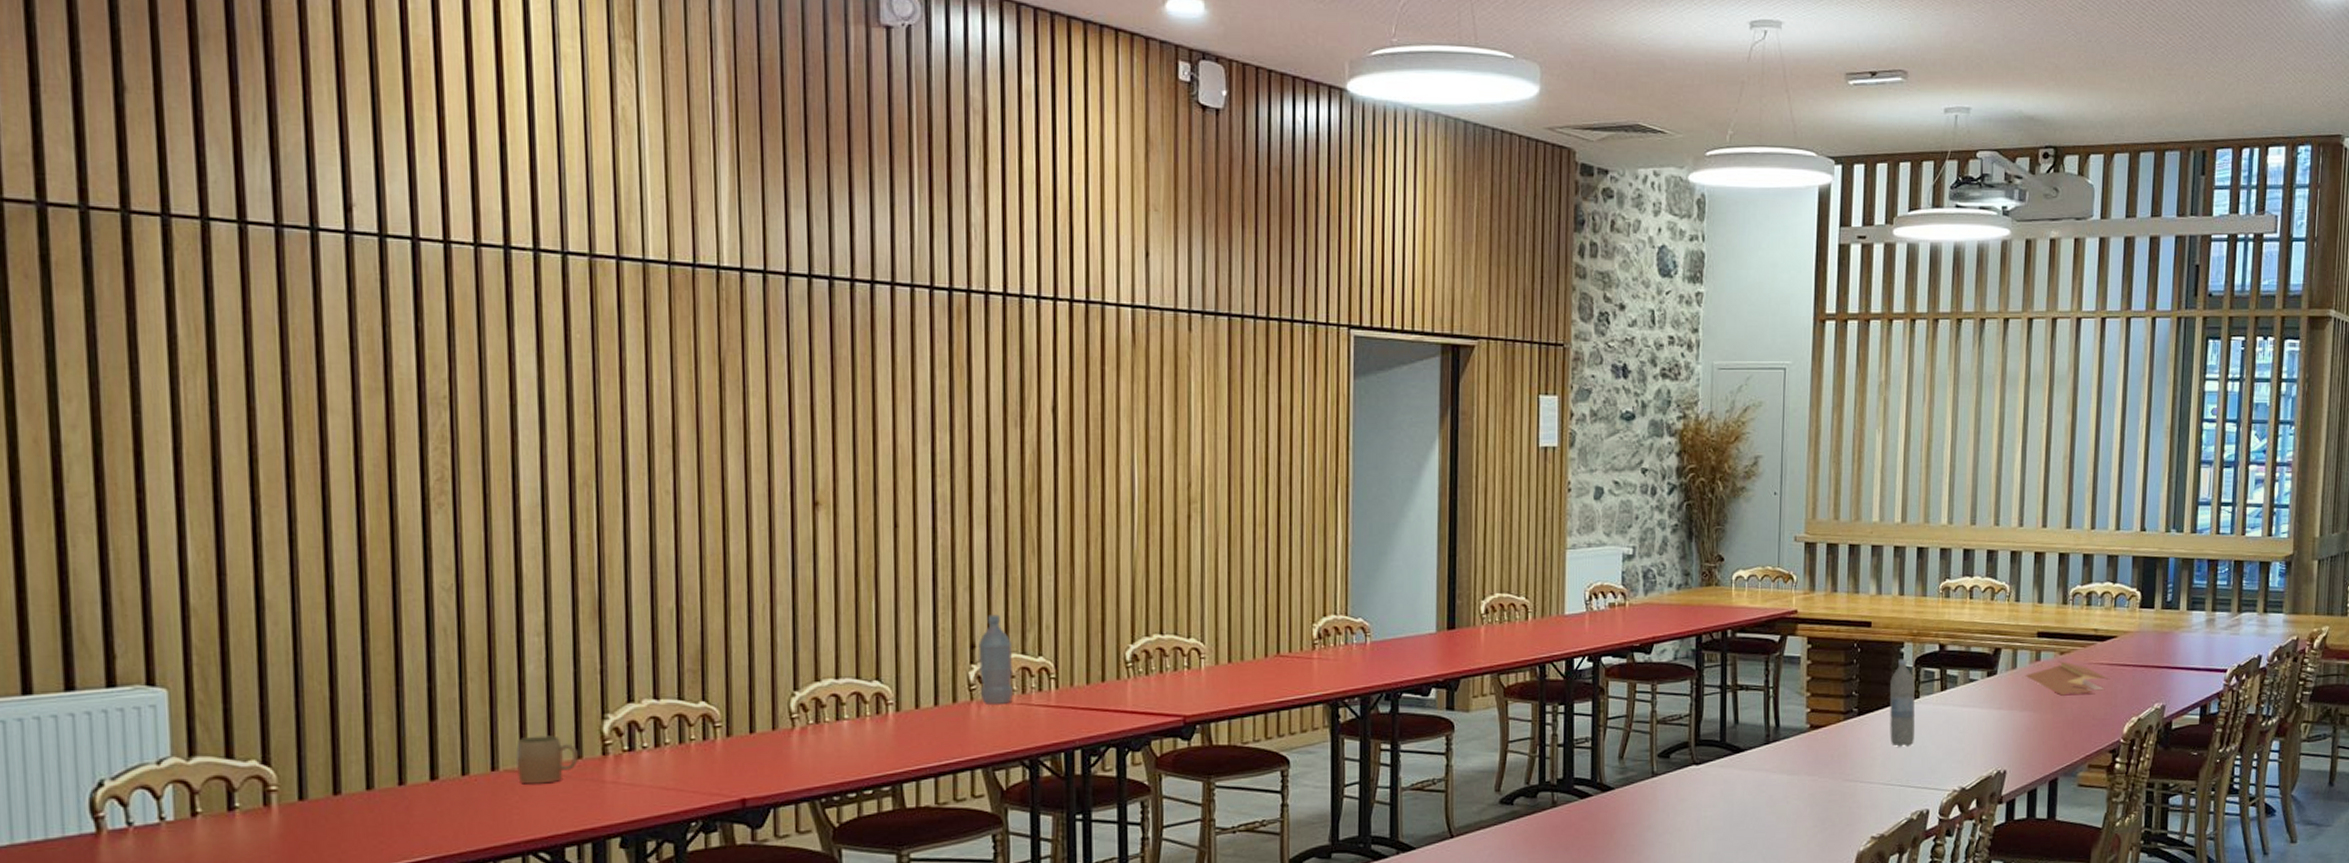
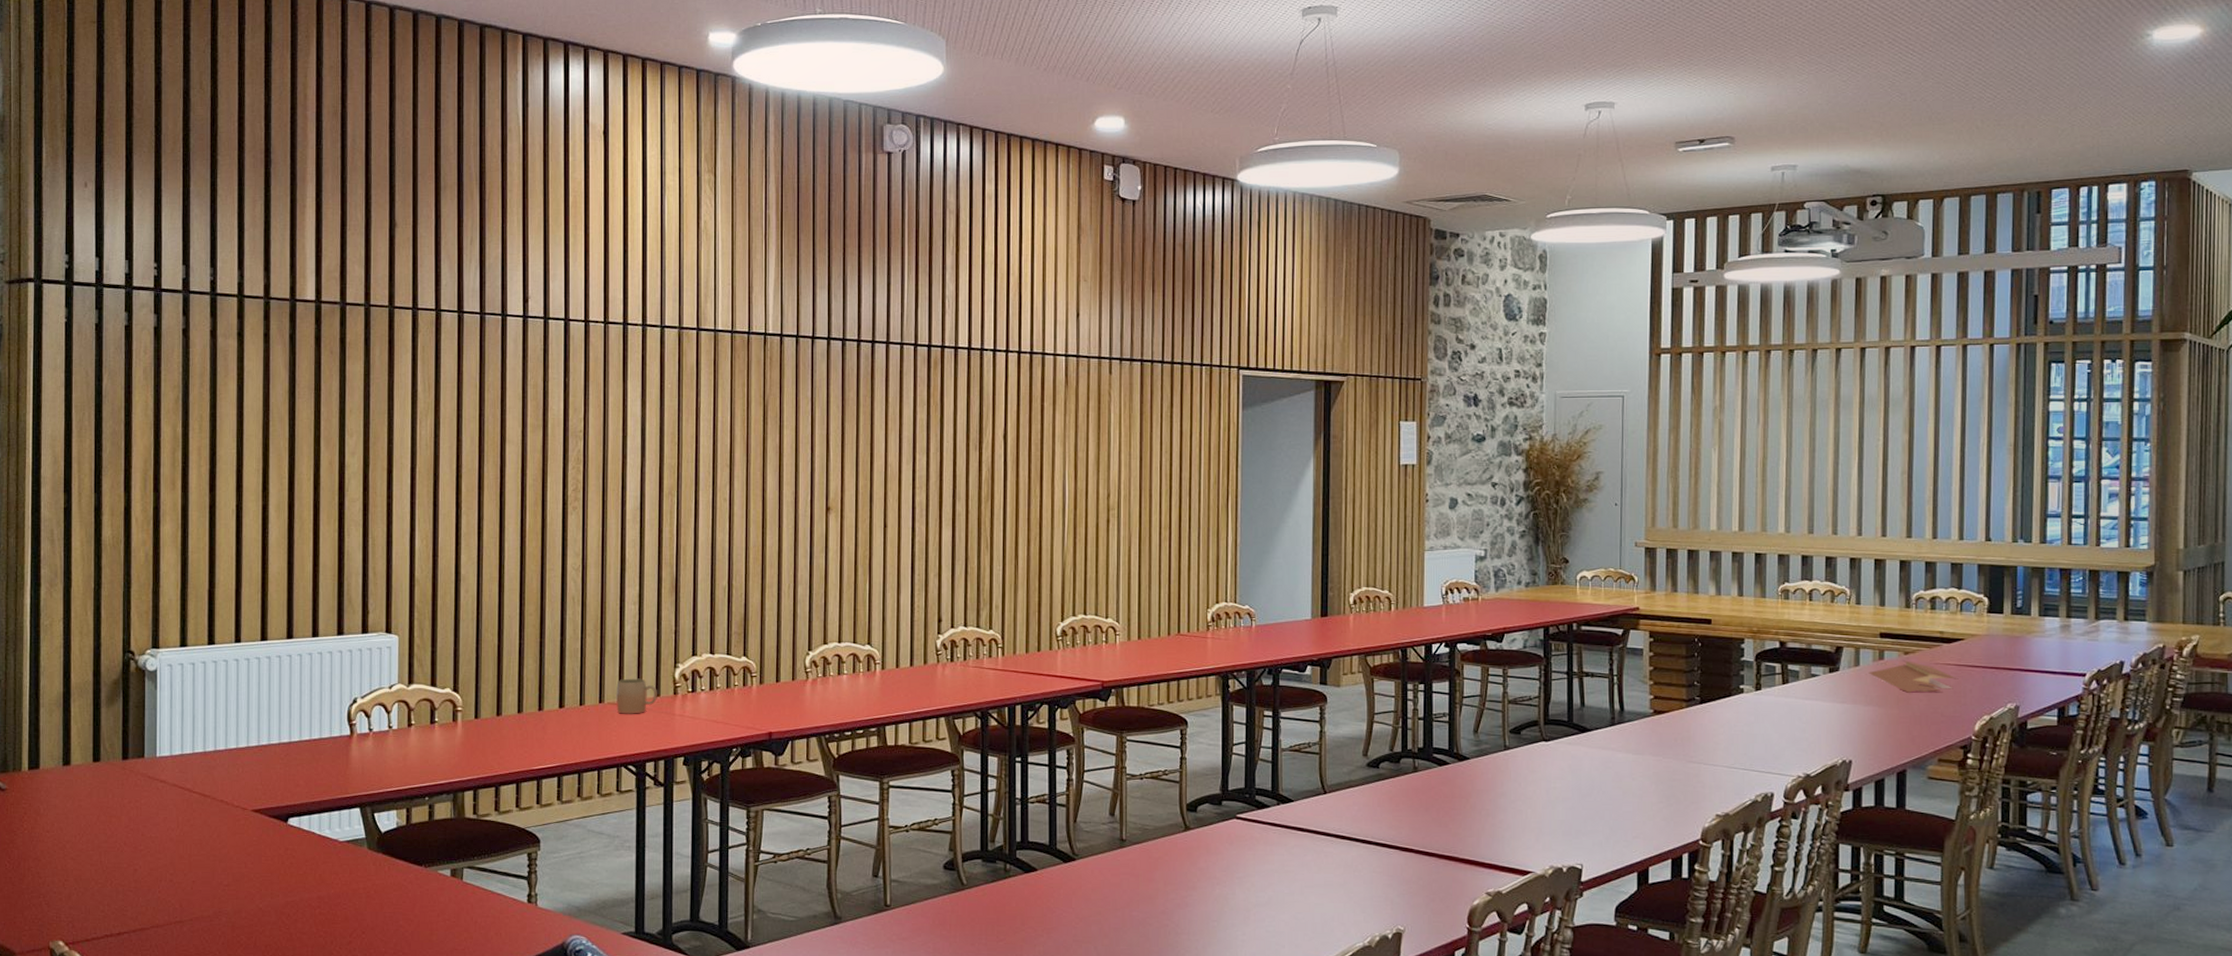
water bottle: present [979,614,1013,706] -> none [944,596,969,668]
water bottle: present [1890,658,1916,748] -> none [1732,653,1758,735]

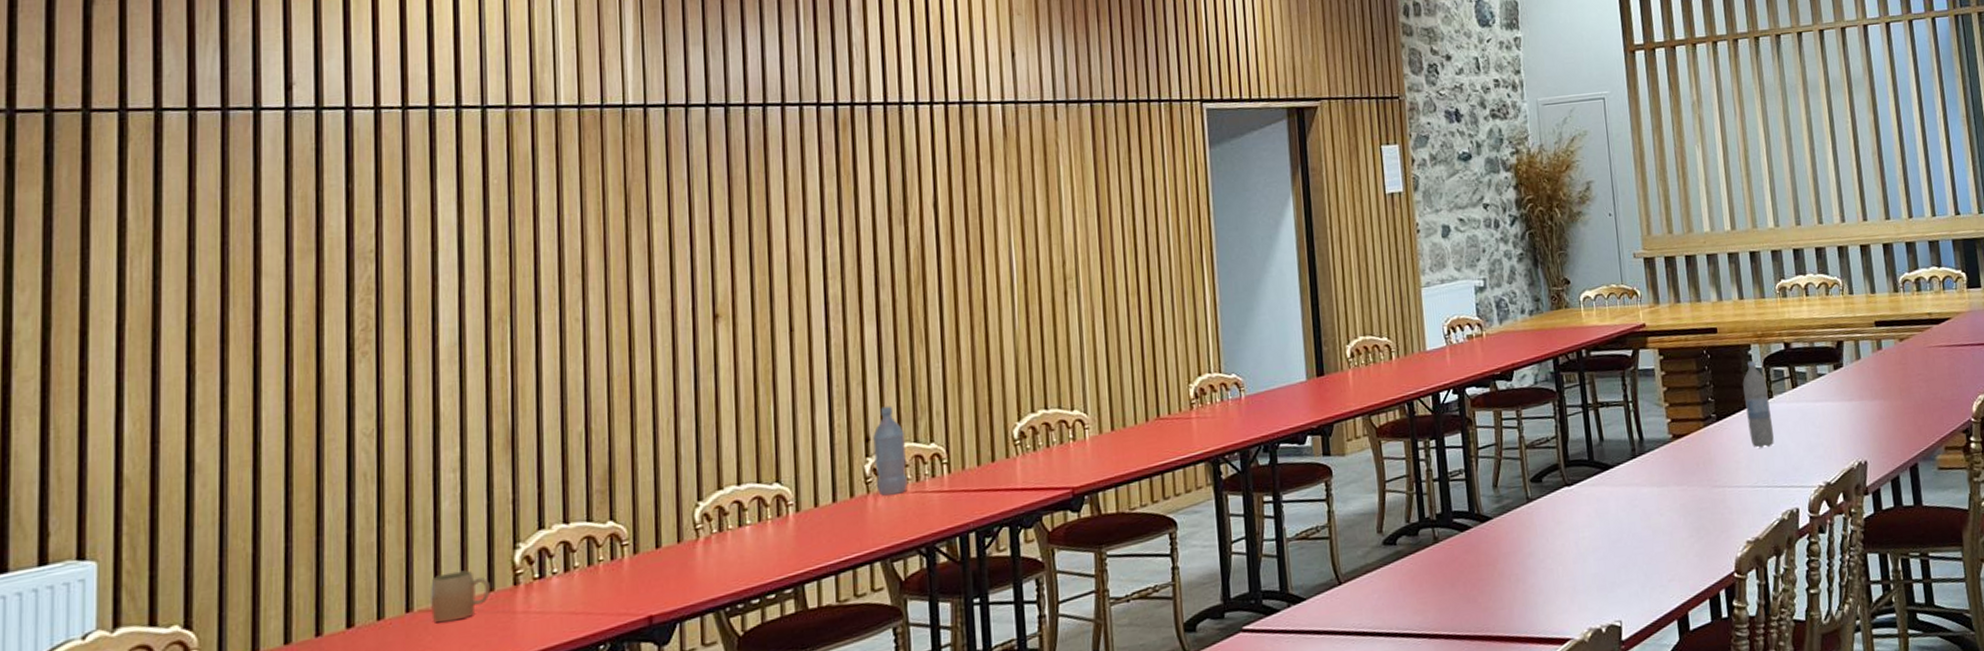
water bottle: none [944,596,969,668] -> present [873,405,908,497]
water bottle: none [1732,653,1758,735] -> present [1743,360,1774,449]
papers: present [1868,660,1959,693] -> none [1870,347,1951,381]

